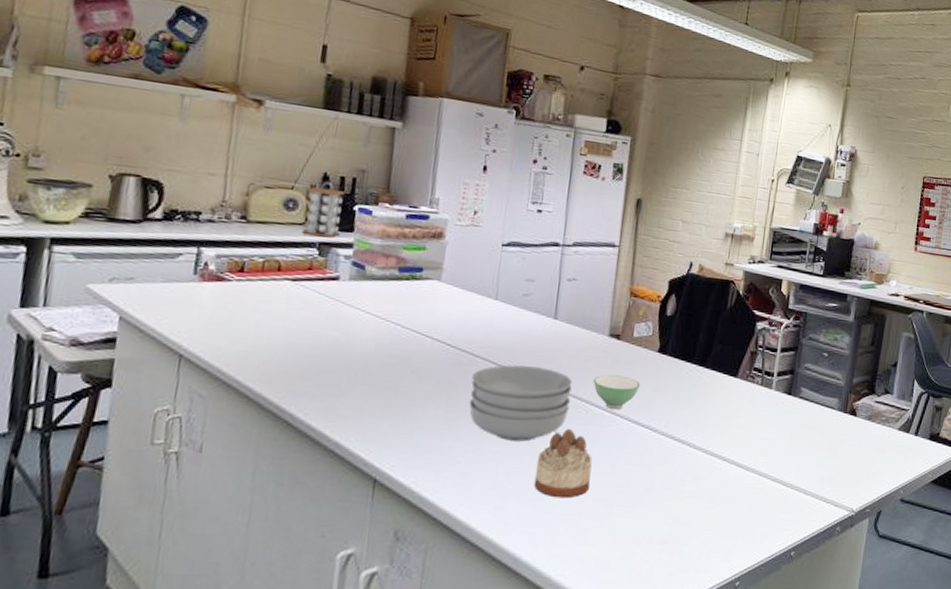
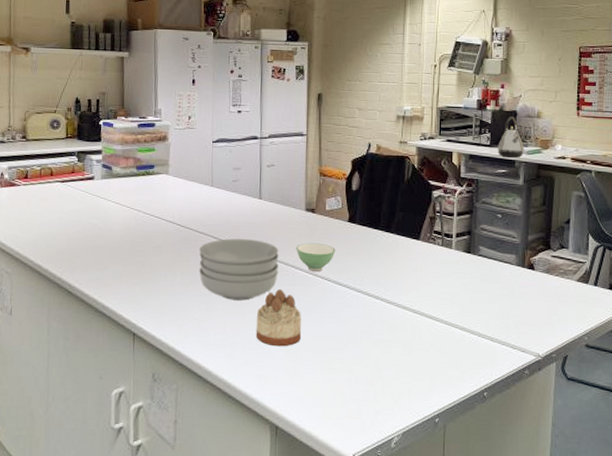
spice rack: present [301,182,346,238] -> none [64,104,93,148]
kettle: none [829,245,859,292] -> present [497,116,525,158]

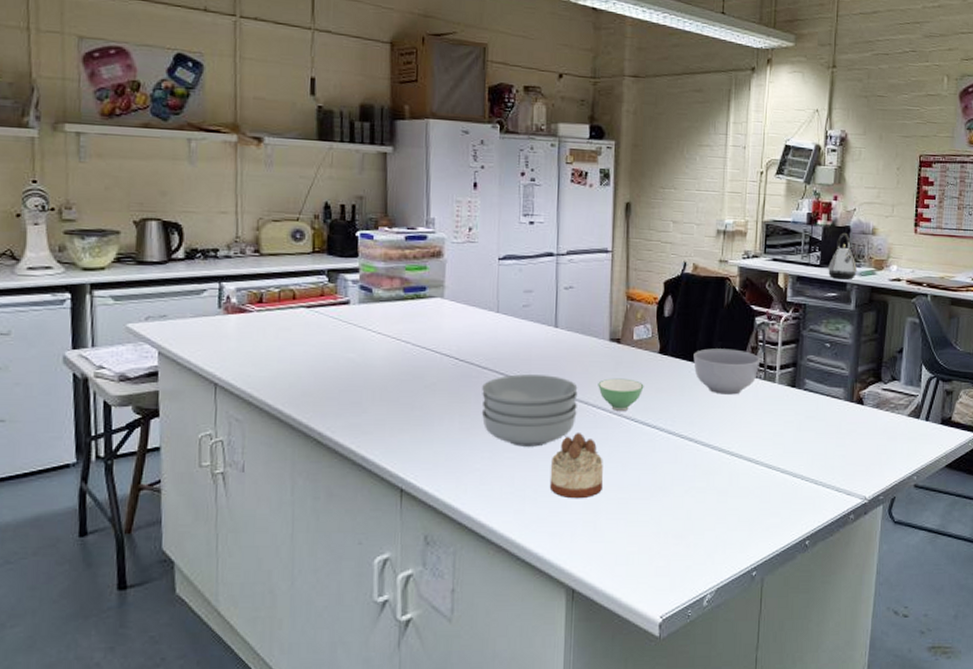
bowl: none [378,218,438,259] -> present [693,348,761,395]

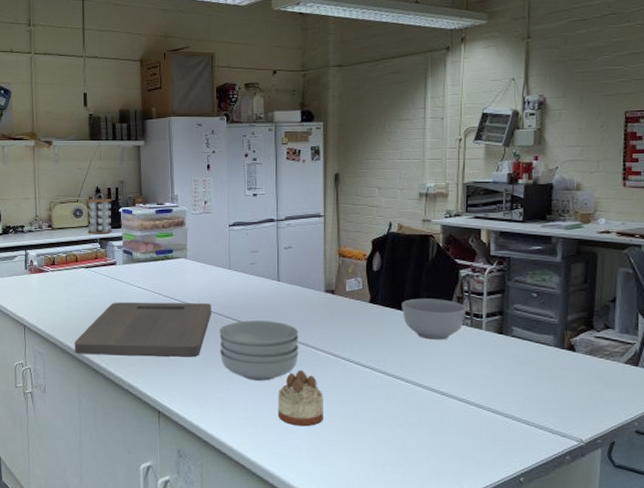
cutting board: none [287,352,473,421] -> present [74,302,211,357]
spice rack: none [311,211,347,265] -> present [87,193,112,234]
bowl: present [598,378,644,411] -> none [316,324,357,353]
kettle: present [827,232,858,280] -> none [530,189,563,233]

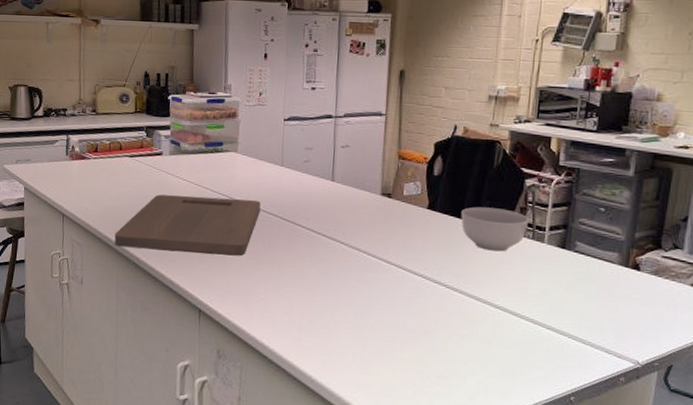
spice rack: present [87,193,112,234] -> none [133,78,162,123]
bowl: present [219,320,299,381] -> none [266,220,351,284]
cake: present [277,370,323,427] -> none [323,275,372,333]

